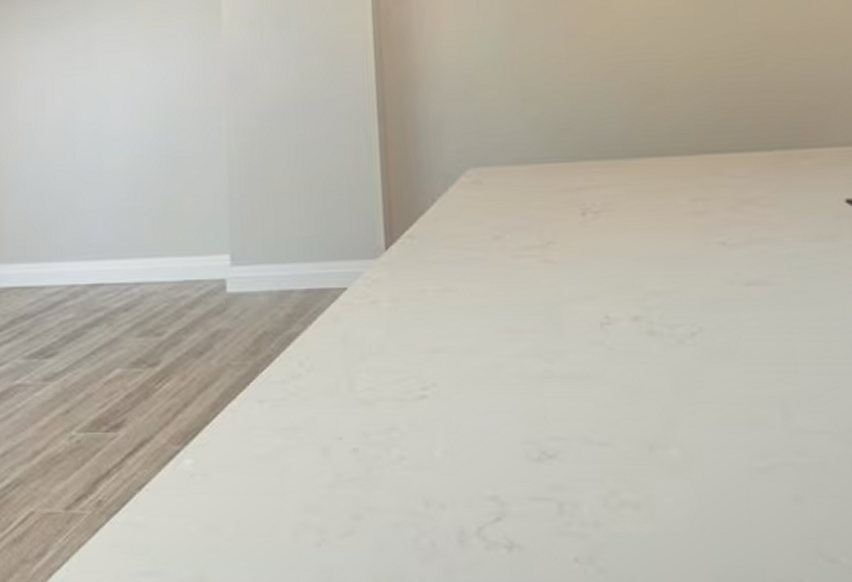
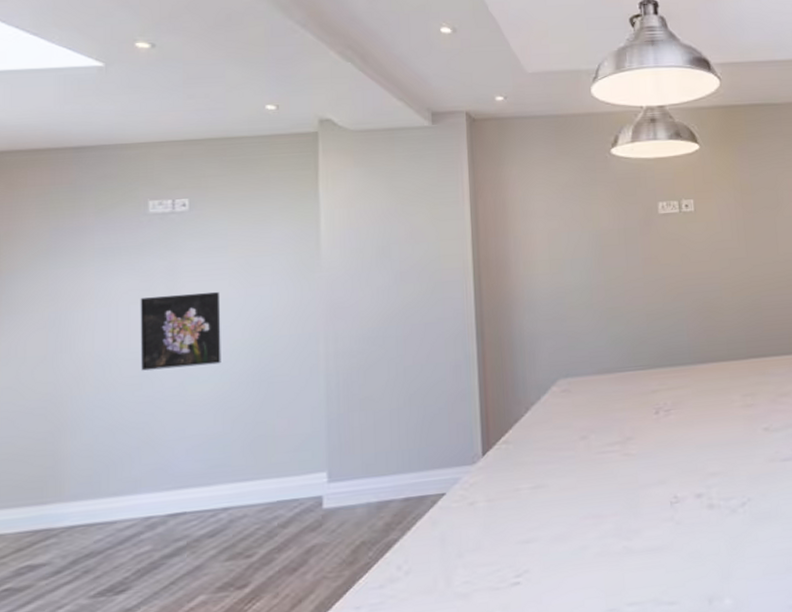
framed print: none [62,62,133,140] -> present [140,291,221,371]

